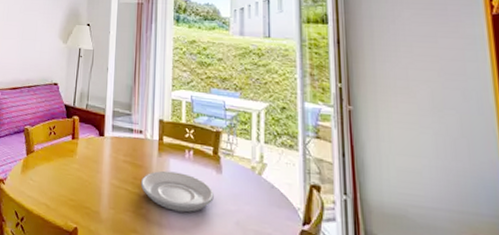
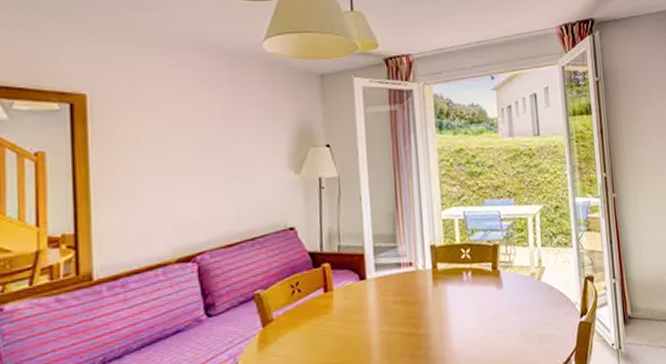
plate: present [140,170,214,213] -> none [416,297,497,341]

